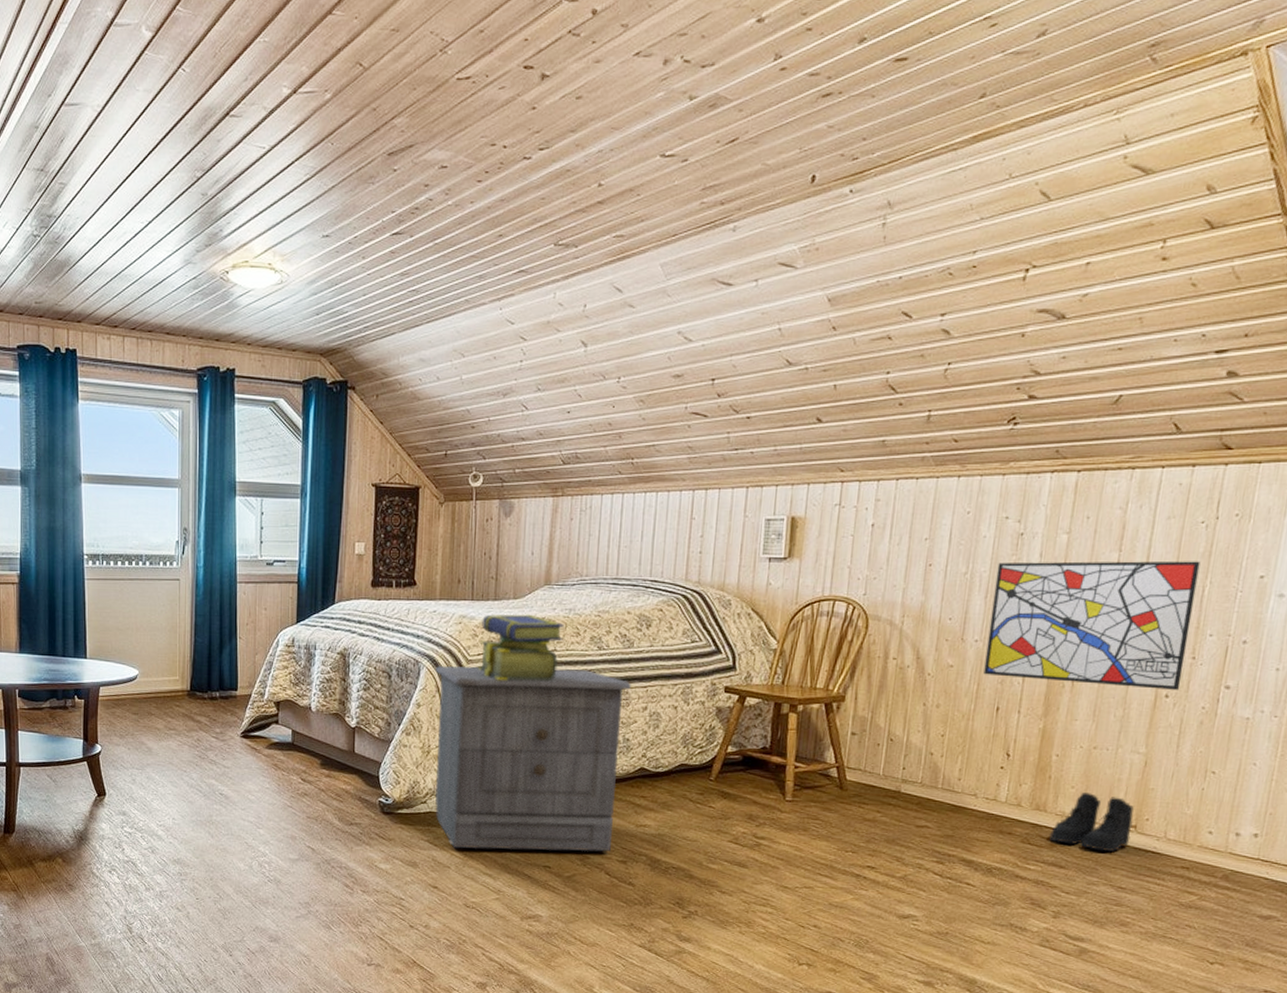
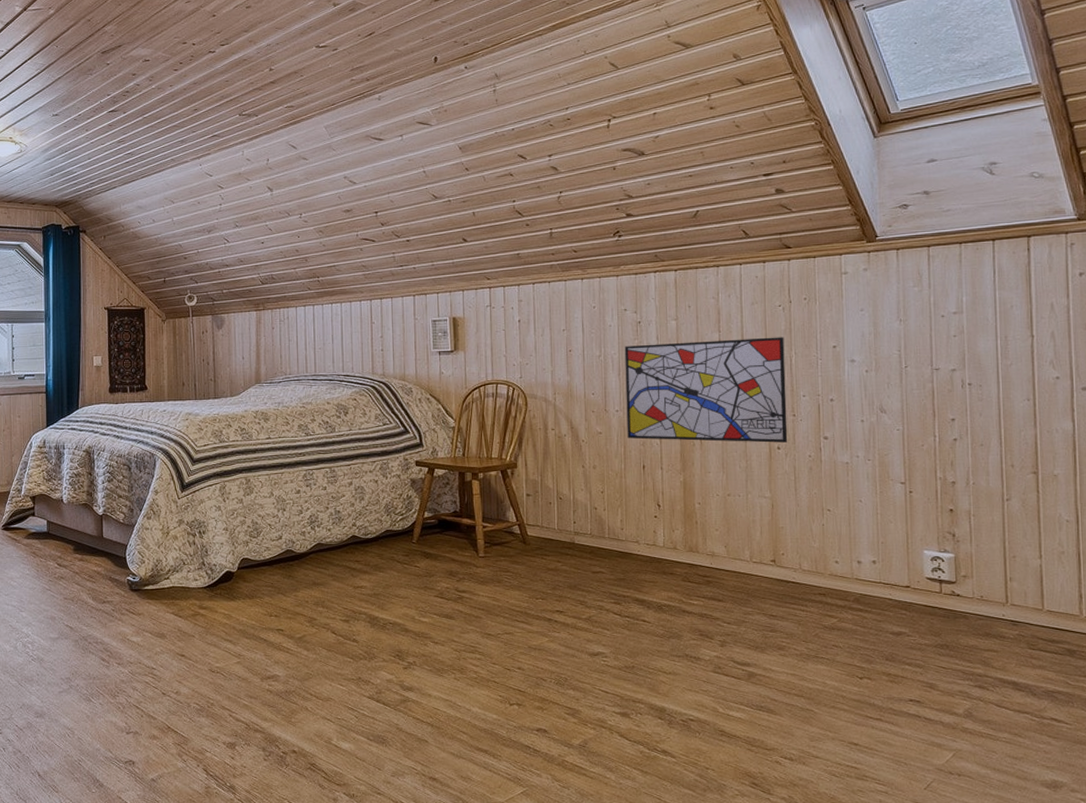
nightstand: present [435,666,631,852] -> none [168,453,337,619]
stack of books: present [478,614,564,682] -> none [205,409,275,466]
boots: present [1049,791,1135,853] -> none [705,533,772,585]

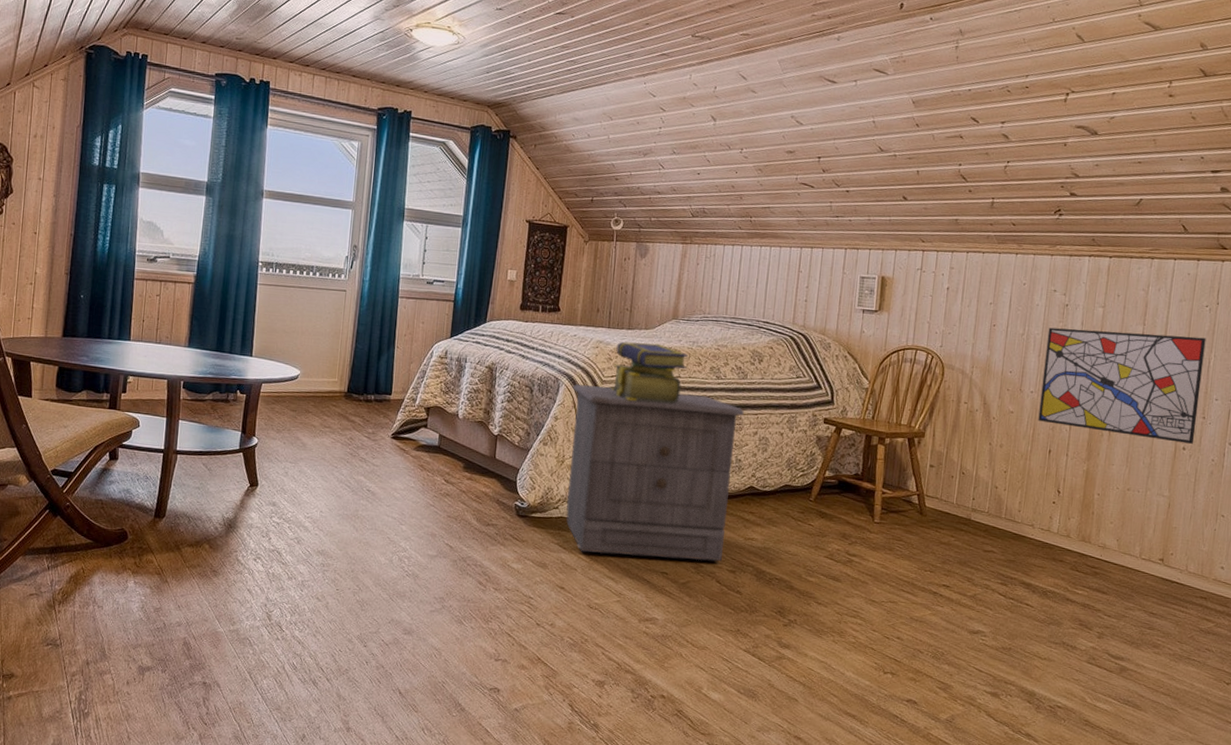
nightstand: none [168,453,337,619] -> present [566,384,744,562]
stack of books: none [205,409,275,466] -> present [611,341,688,405]

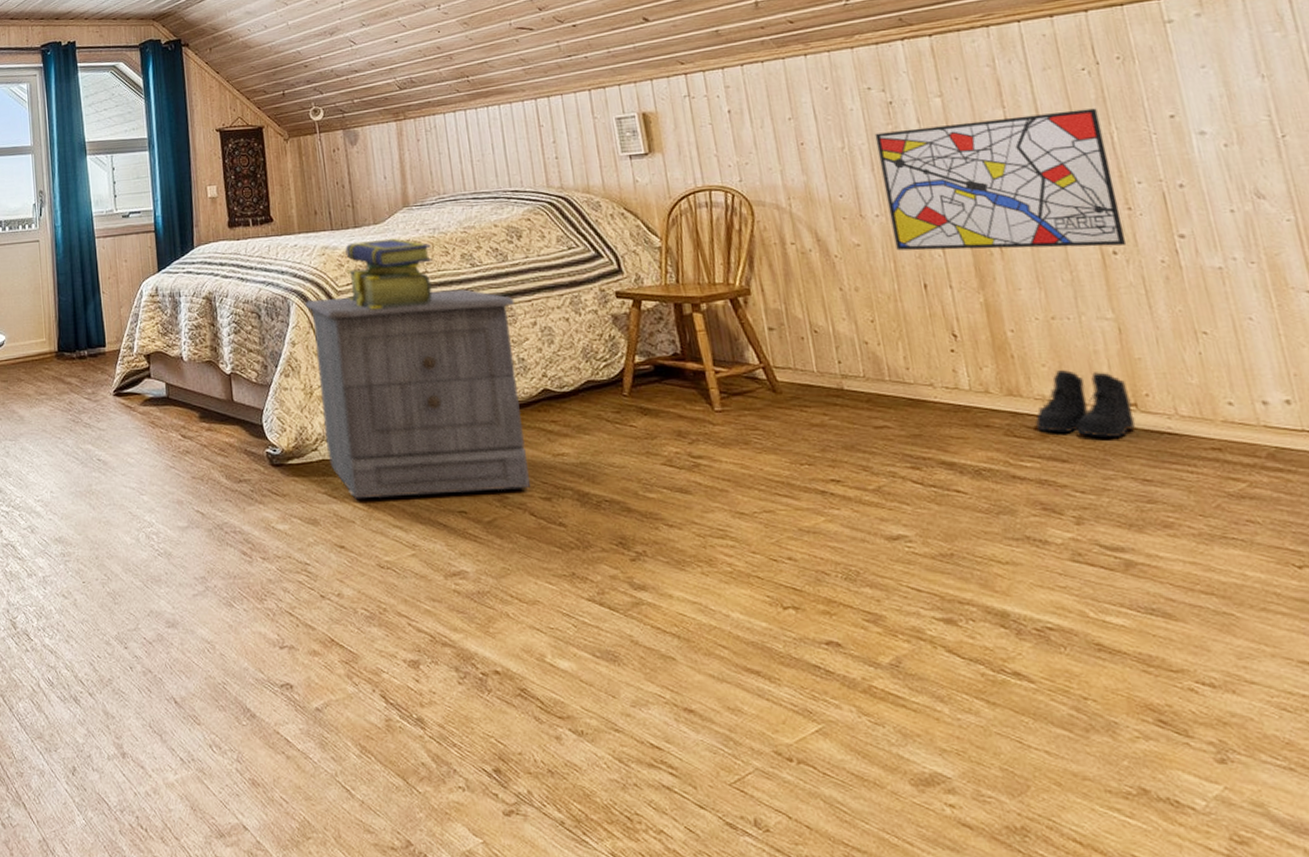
boots: none [1093,527,1162,582] -> present [1035,369,1136,439]

